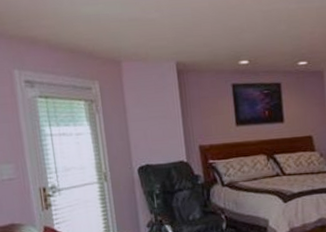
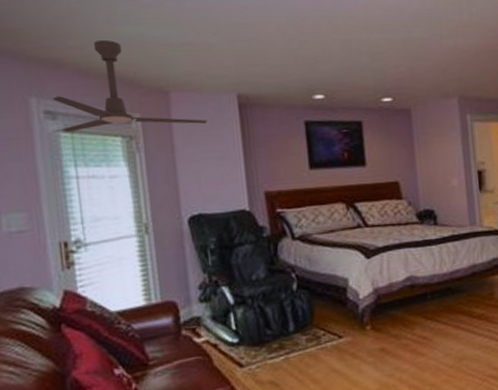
ceiling fan: none [30,19,153,98] -> present [52,39,208,132]

